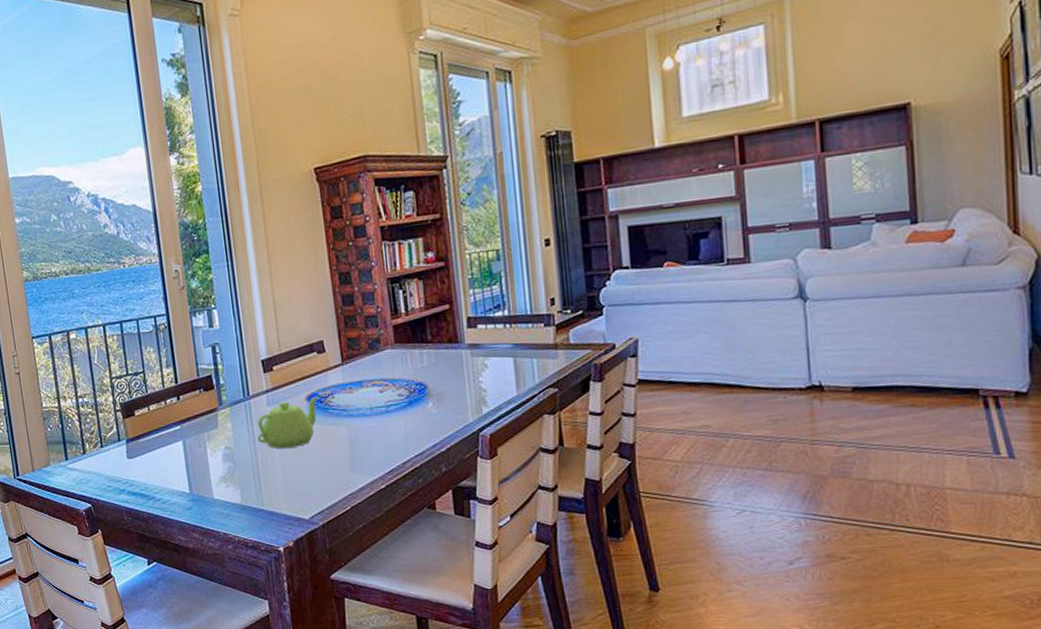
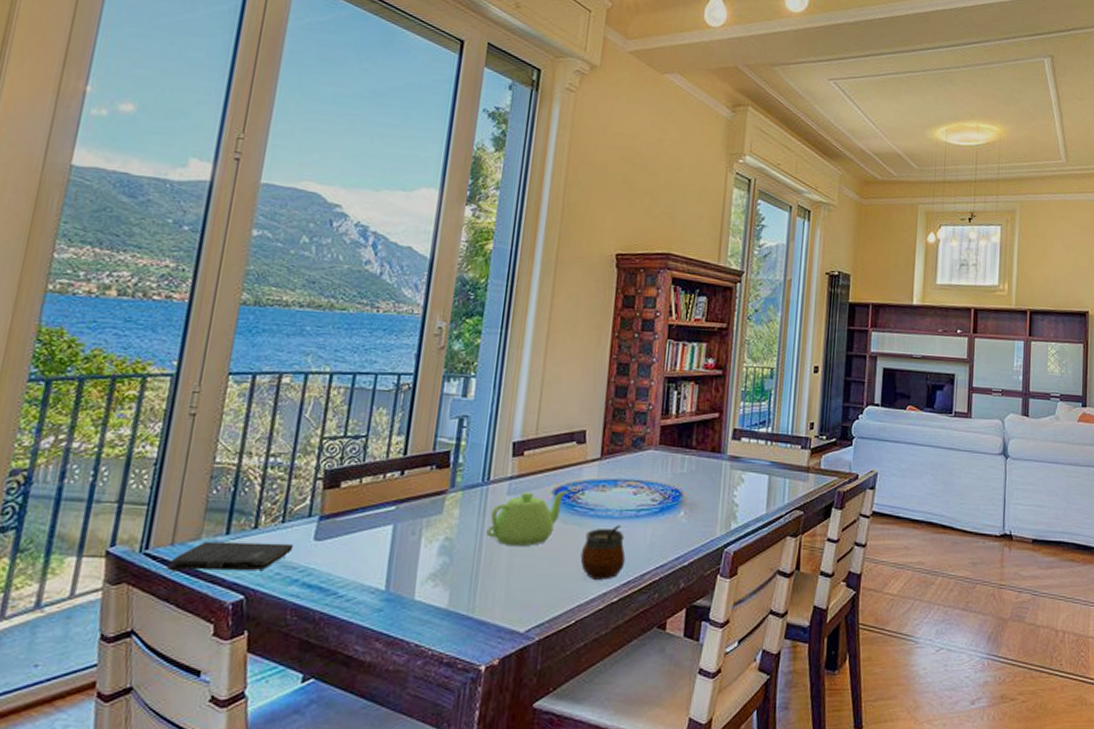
checkbook: none [35,463,115,489] -> present [167,541,294,571]
gourd: none [342,421,385,471] -> present [580,525,626,580]

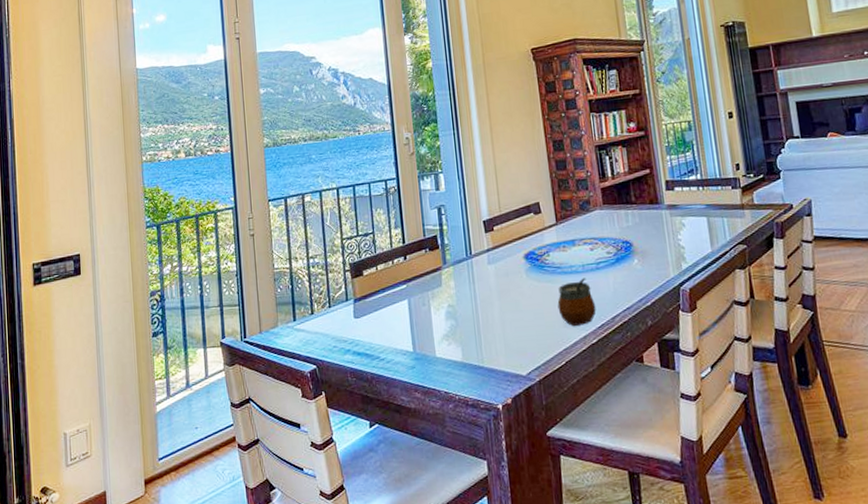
checkbook: present [167,541,294,571] -> none [261,323,342,351]
teapot: present [486,490,567,546] -> none [478,254,535,306]

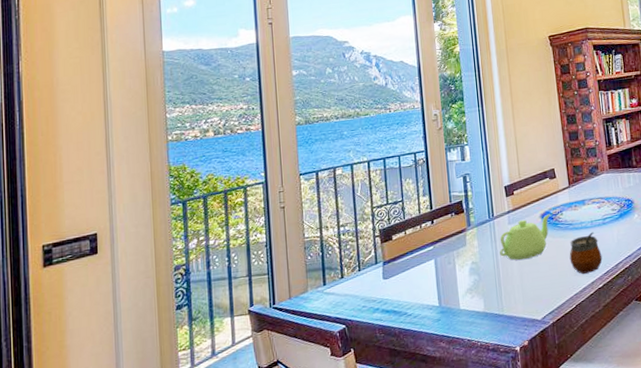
teapot: none [478,254,535,306] -> present [499,213,550,260]

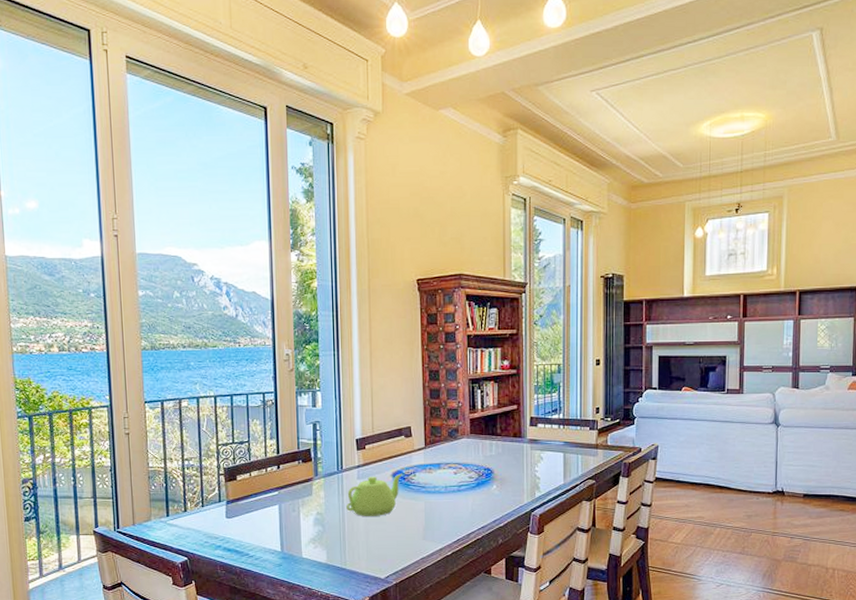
gourd: present [569,232,603,274] -> none [419,498,454,539]

